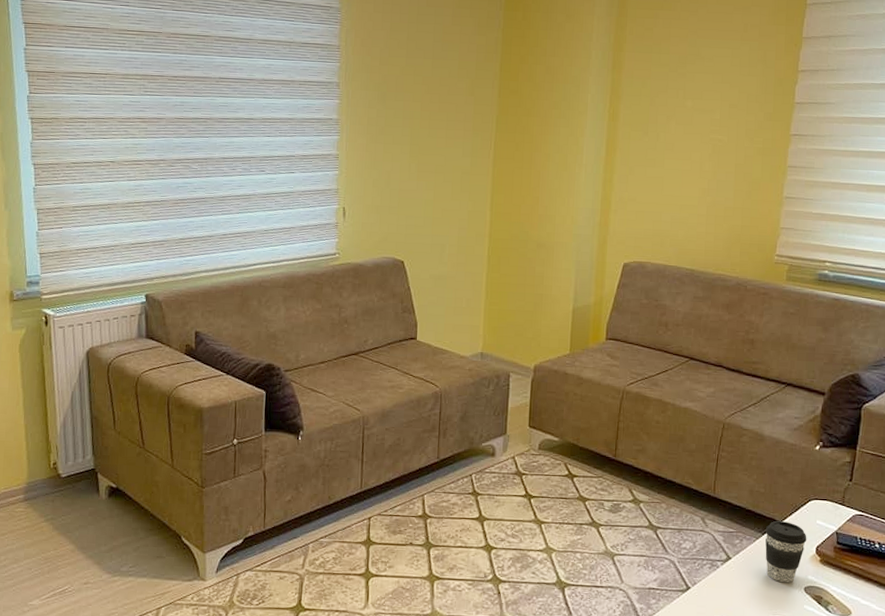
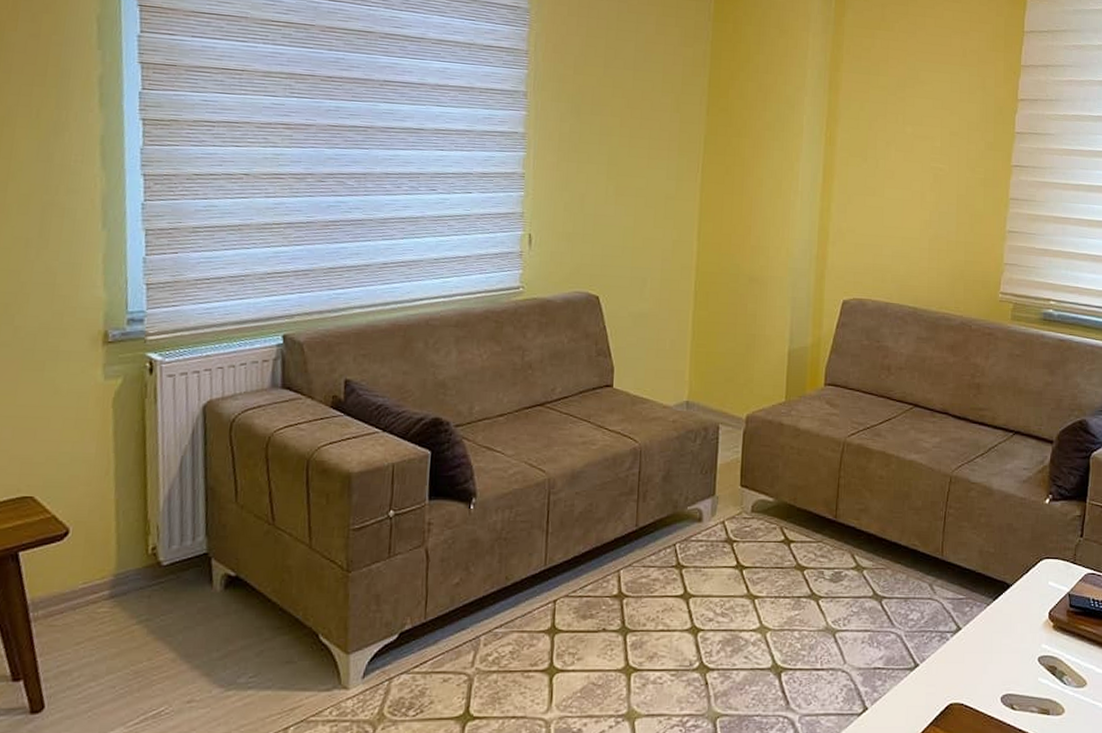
coffee cup: present [765,521,807,582] -> none [996,584,1039,653]

